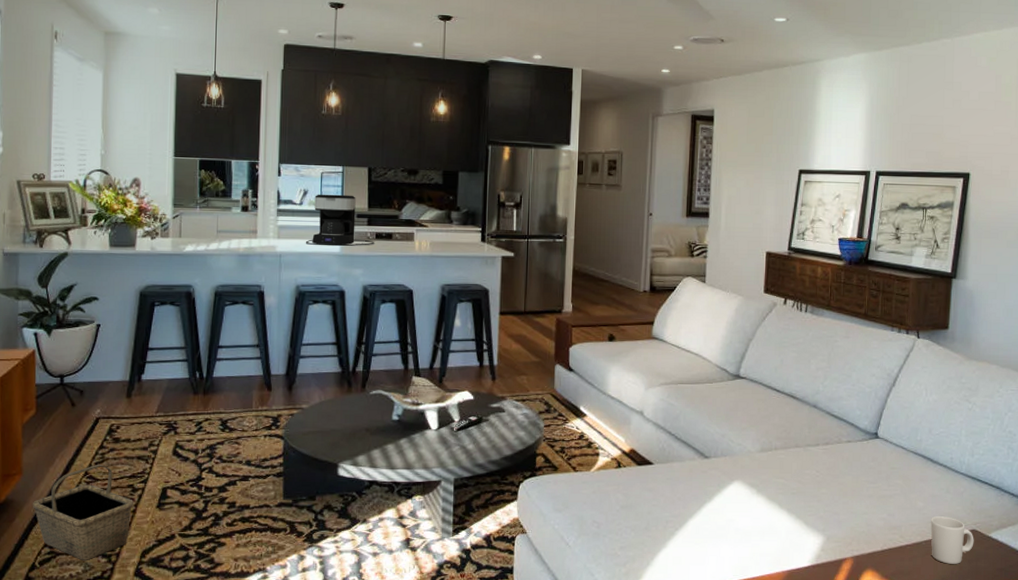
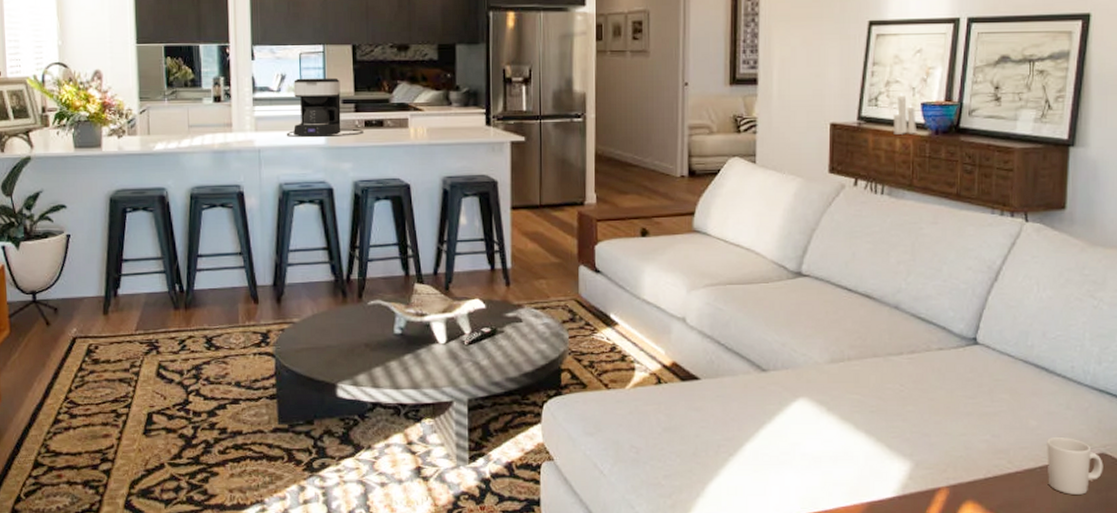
basket: present [33,465,133,560] -> none [14,389,118,492]
candle: none [816,229,834,264] -> present [893,93,916,134]

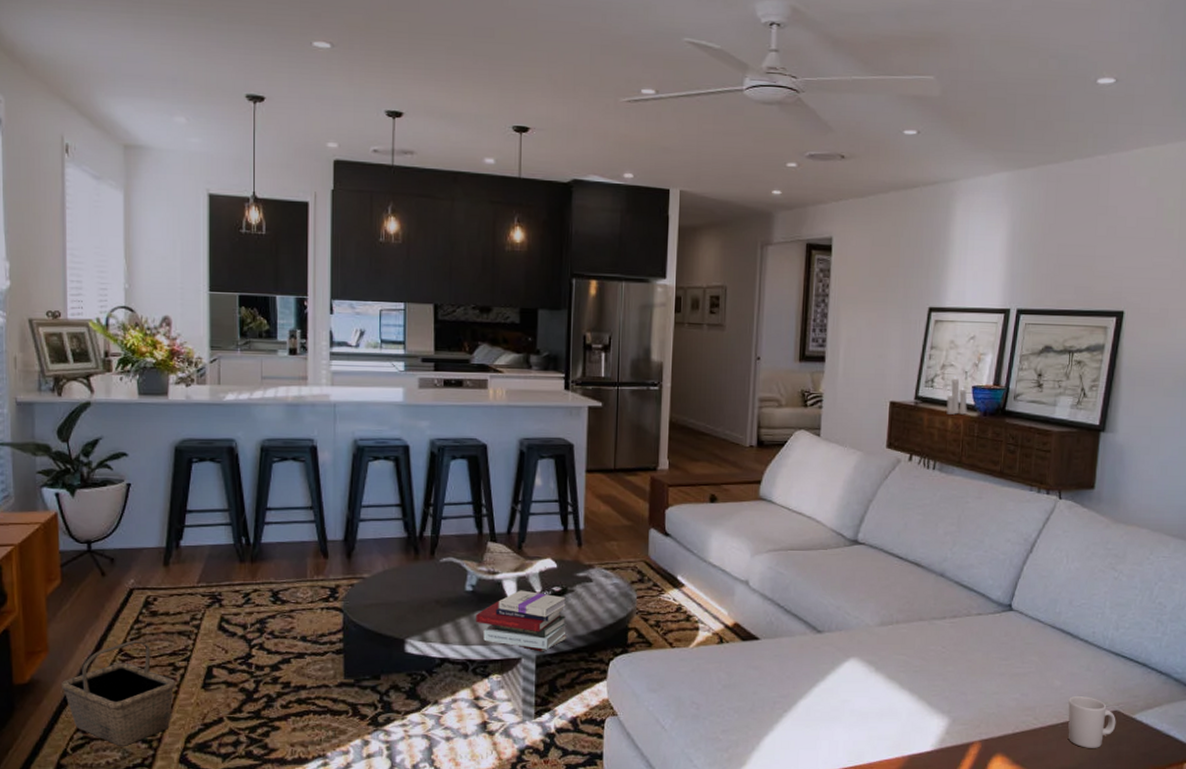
basket: none [14,389,118,492] -> present [62,641,175,746]
coffee maker: present [286,77,363,138] -> none [363,334,442,395]
books: none [406,332,498,395] -> present [476,590,567,652]

